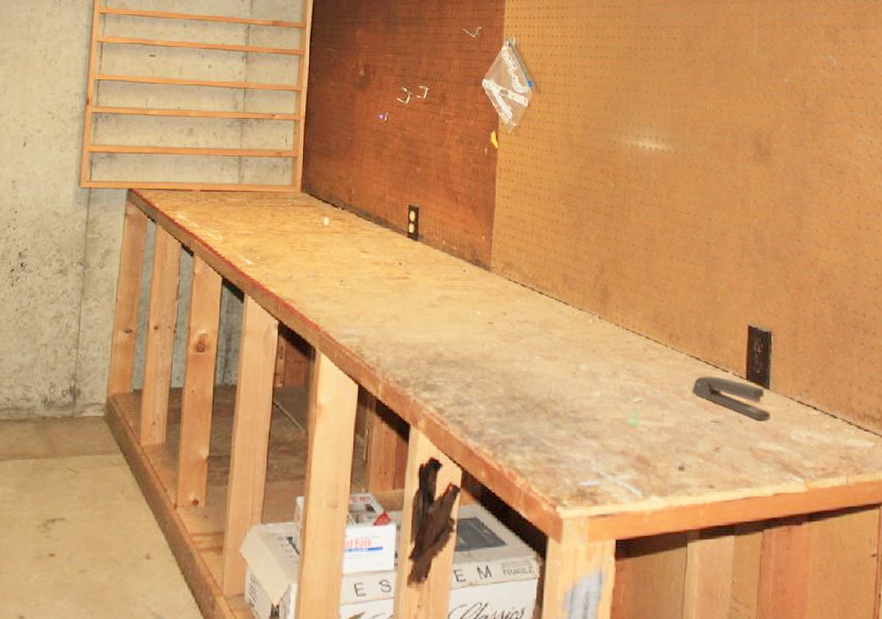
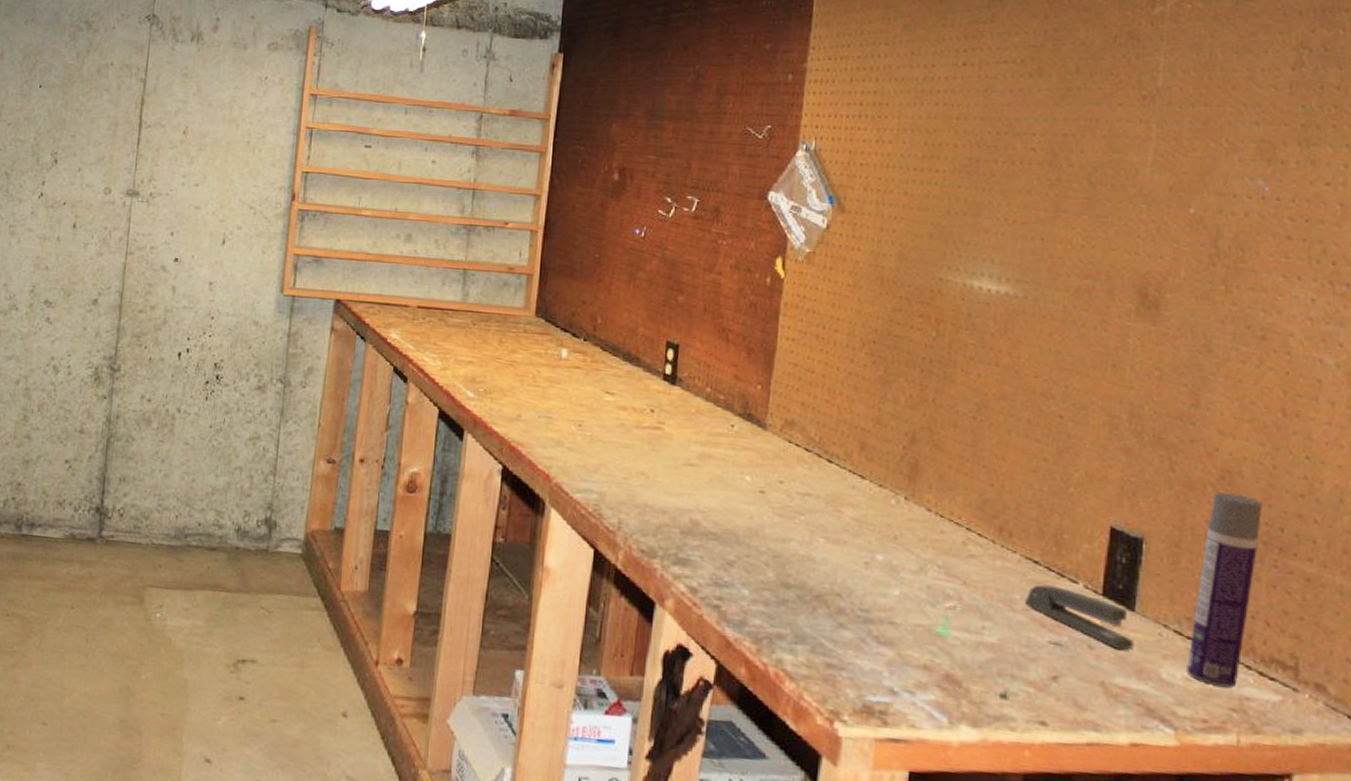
spray can: none [808,291,850,440] -> present [1187,492,1263,688]

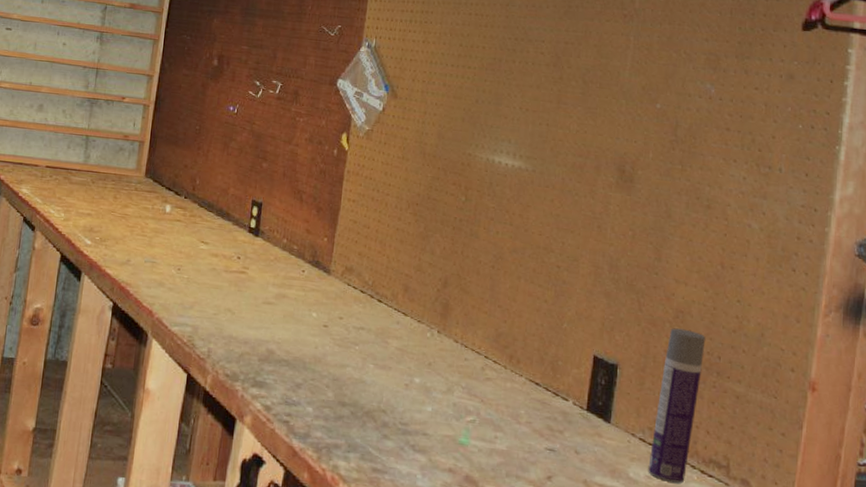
stapler: present [1025,585,1134,650] -> none [528,402,609,454]

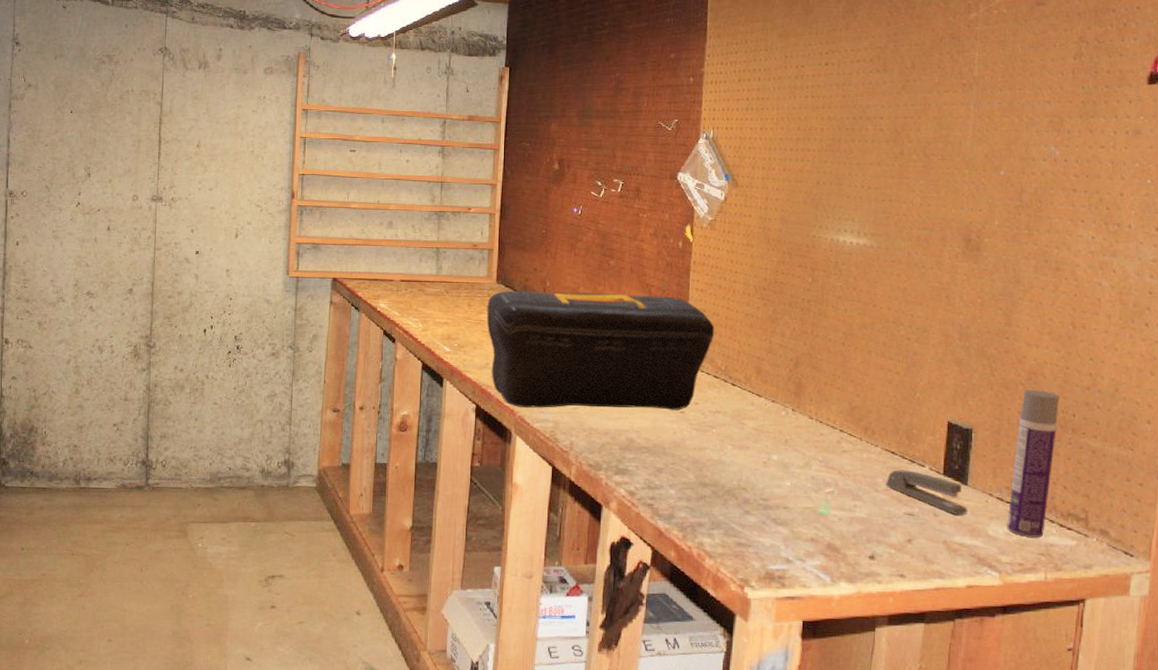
toolbox: none [131,185,365,324] -> present [486,290,715,410]
stapler: none [528,402,609,454] -> present [886,470,968,515]

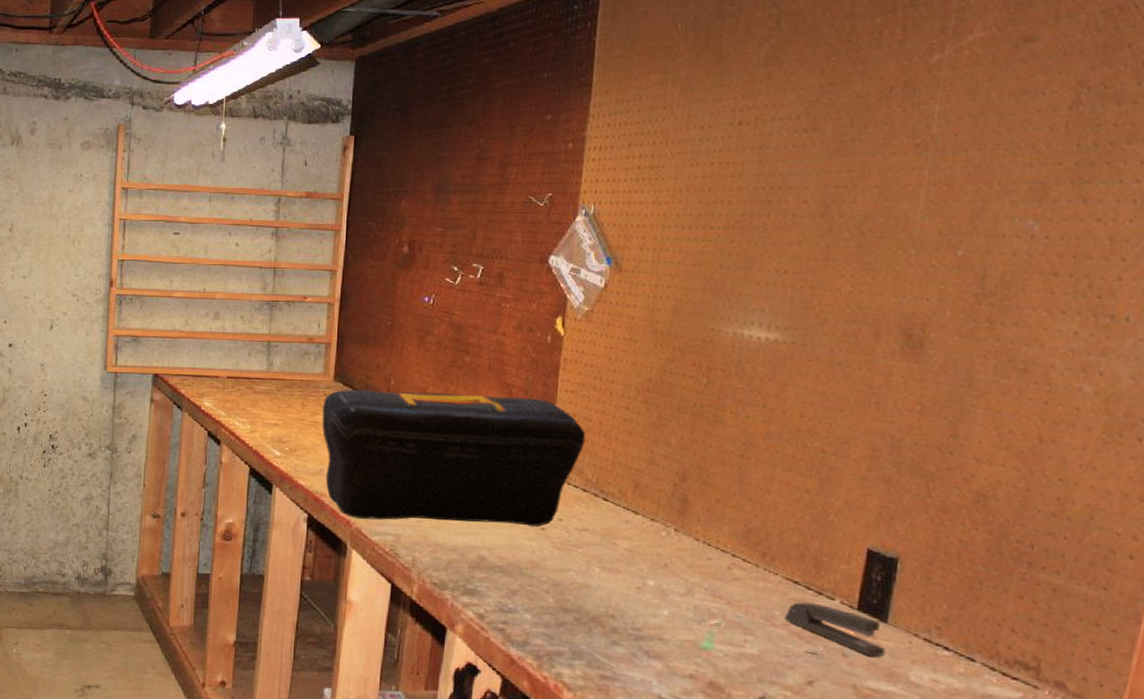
spray can: present [1007,390,1059,538] -> none [934,514,1015,687]

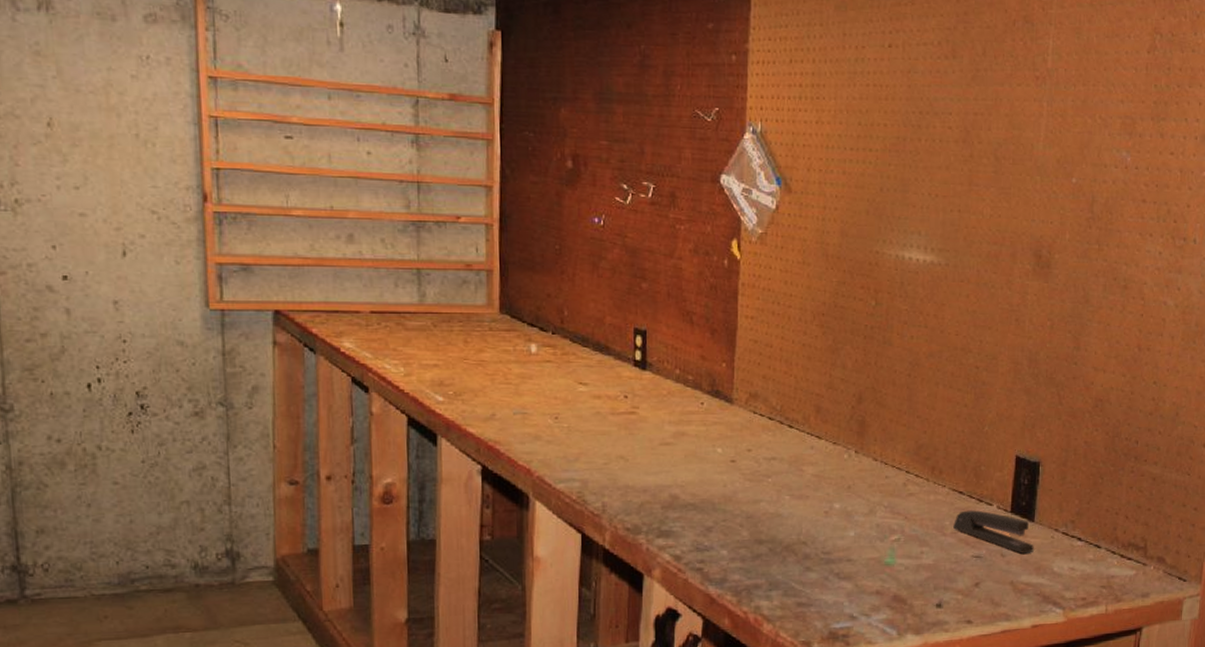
toolbox: present [322,389,586,527] -> none [488,322,768,466]

